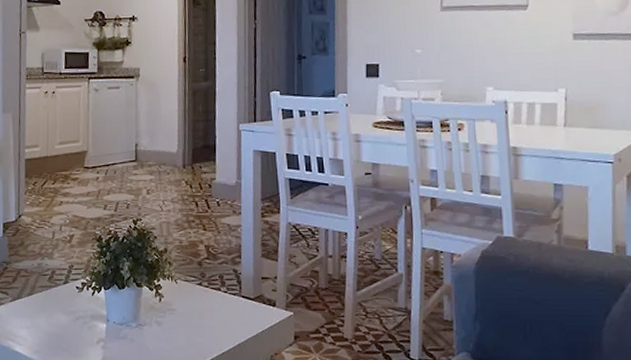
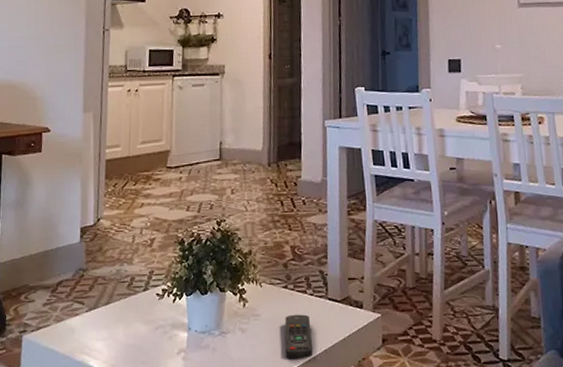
remote control: none [199,310,227,351] -> present [284,314,314,358]

